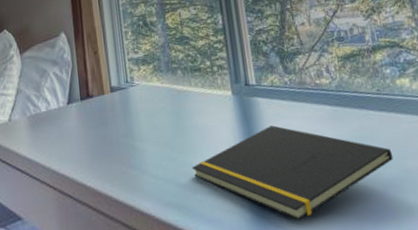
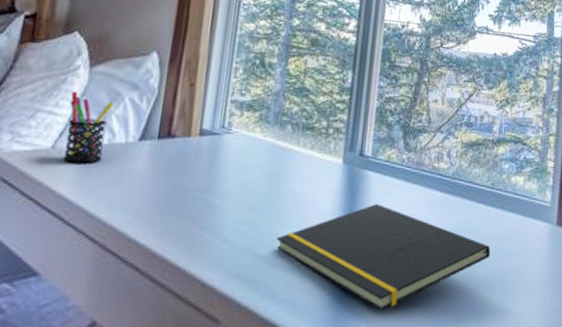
pen holder: none [12,74,45,130] -> present [62,91,115,163]

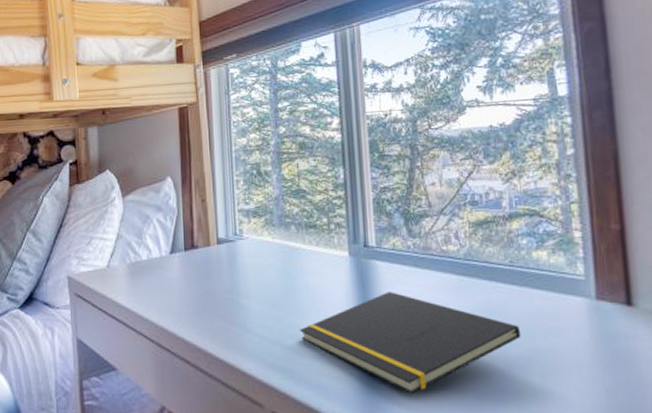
pen holder: present [62,91,115,163] -> none [113,218,146,277]

